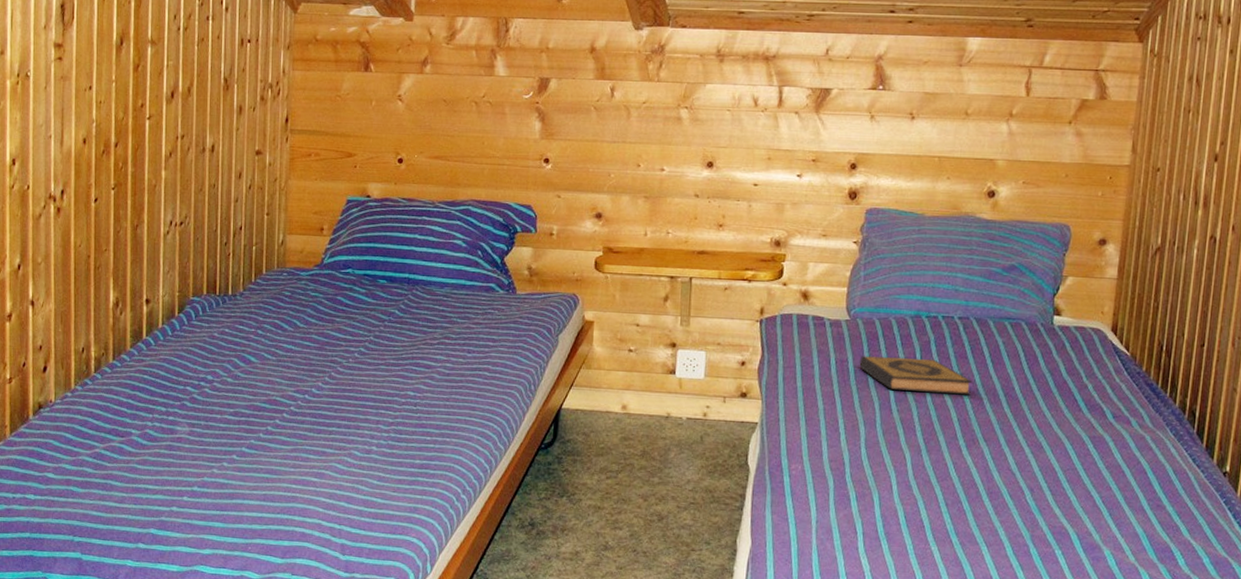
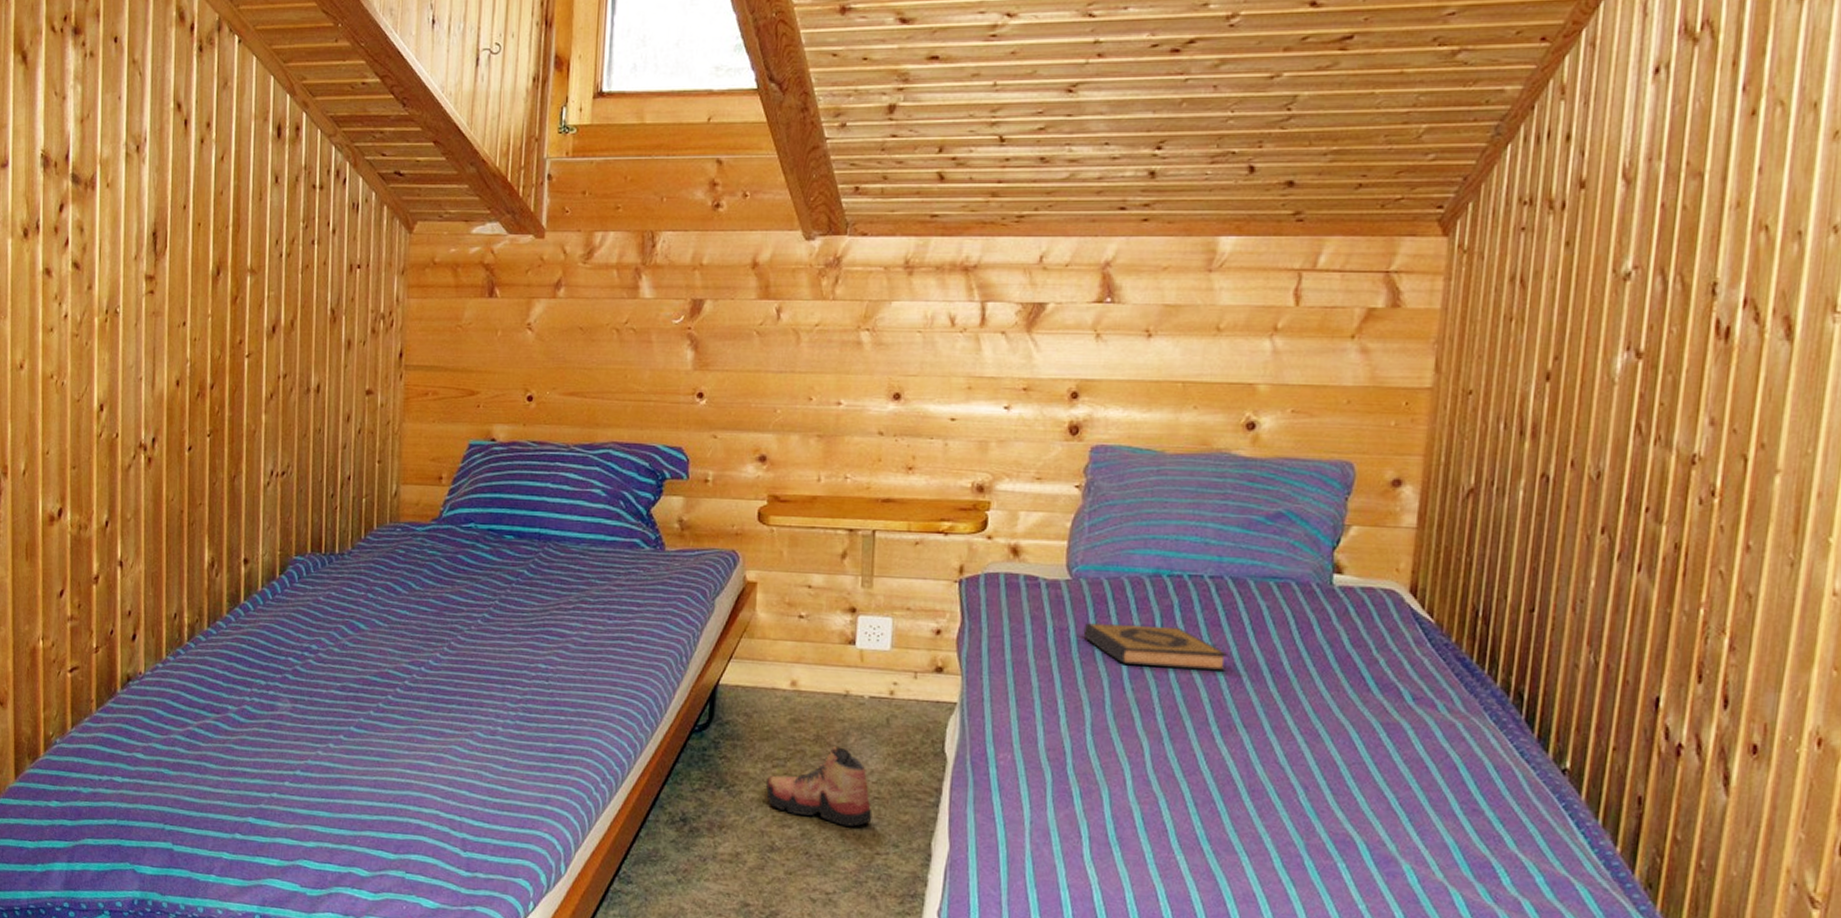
shoe: none [600,460,689,528] -> present [765,746,873,827]

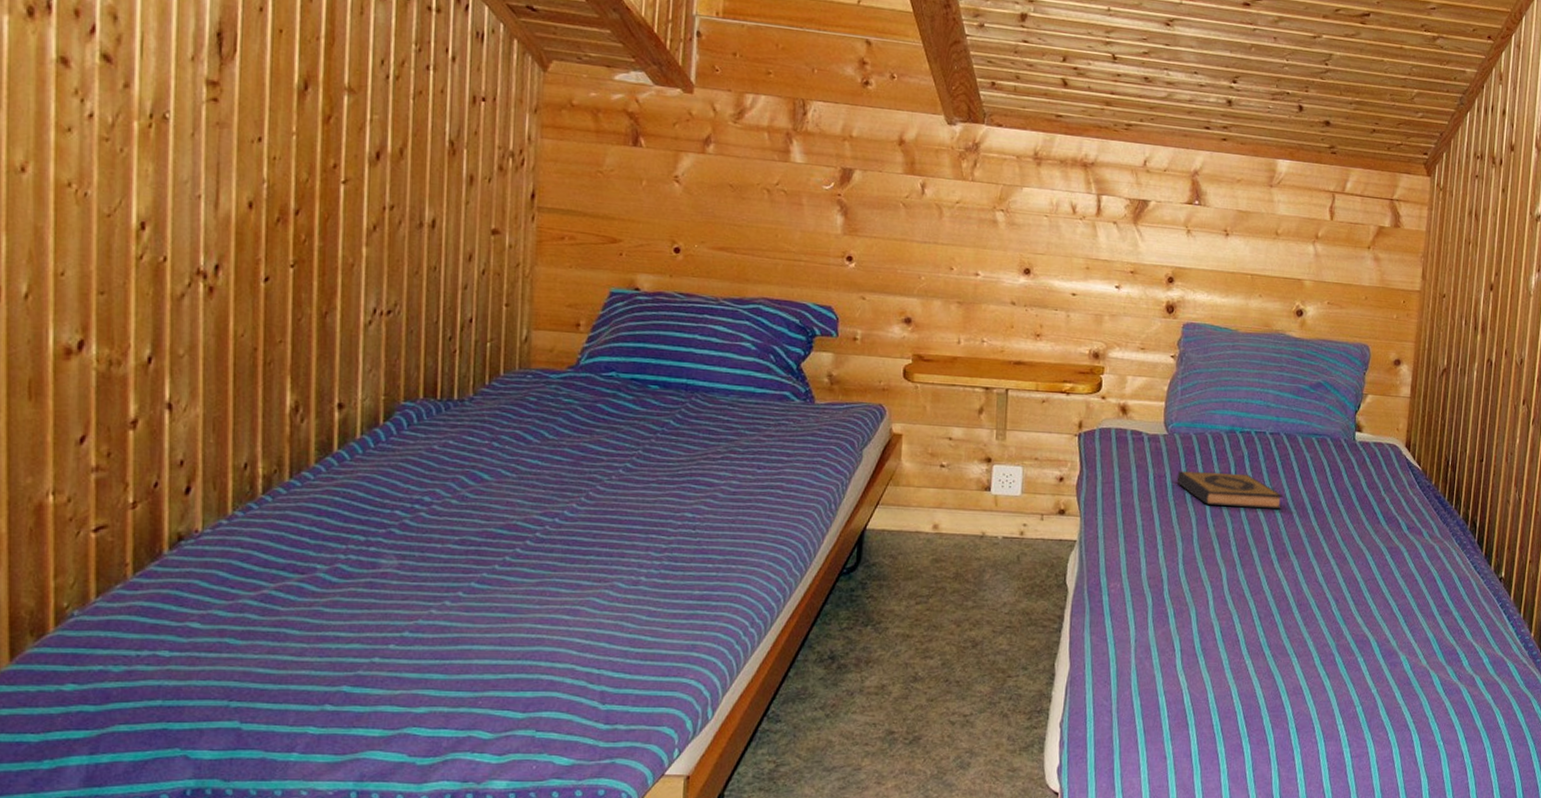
shoe: present [765,746,873,827] -> none [909,583,1005,654]

